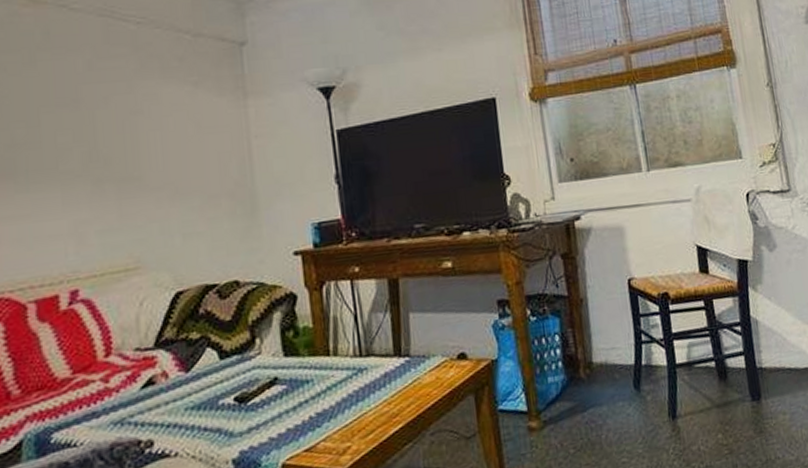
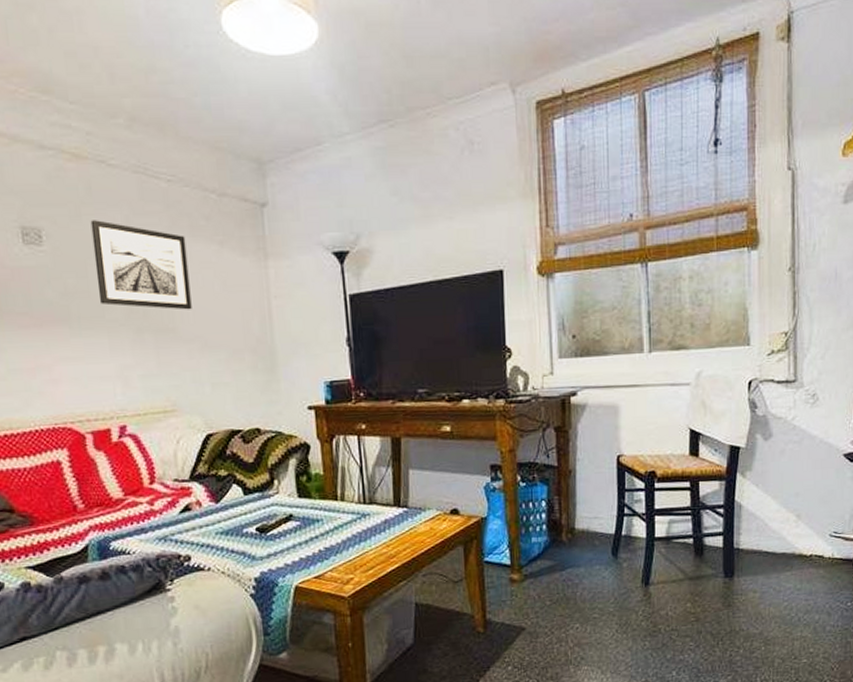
wall art: none [46,65,161,156] -> present [90,220,192,310]

